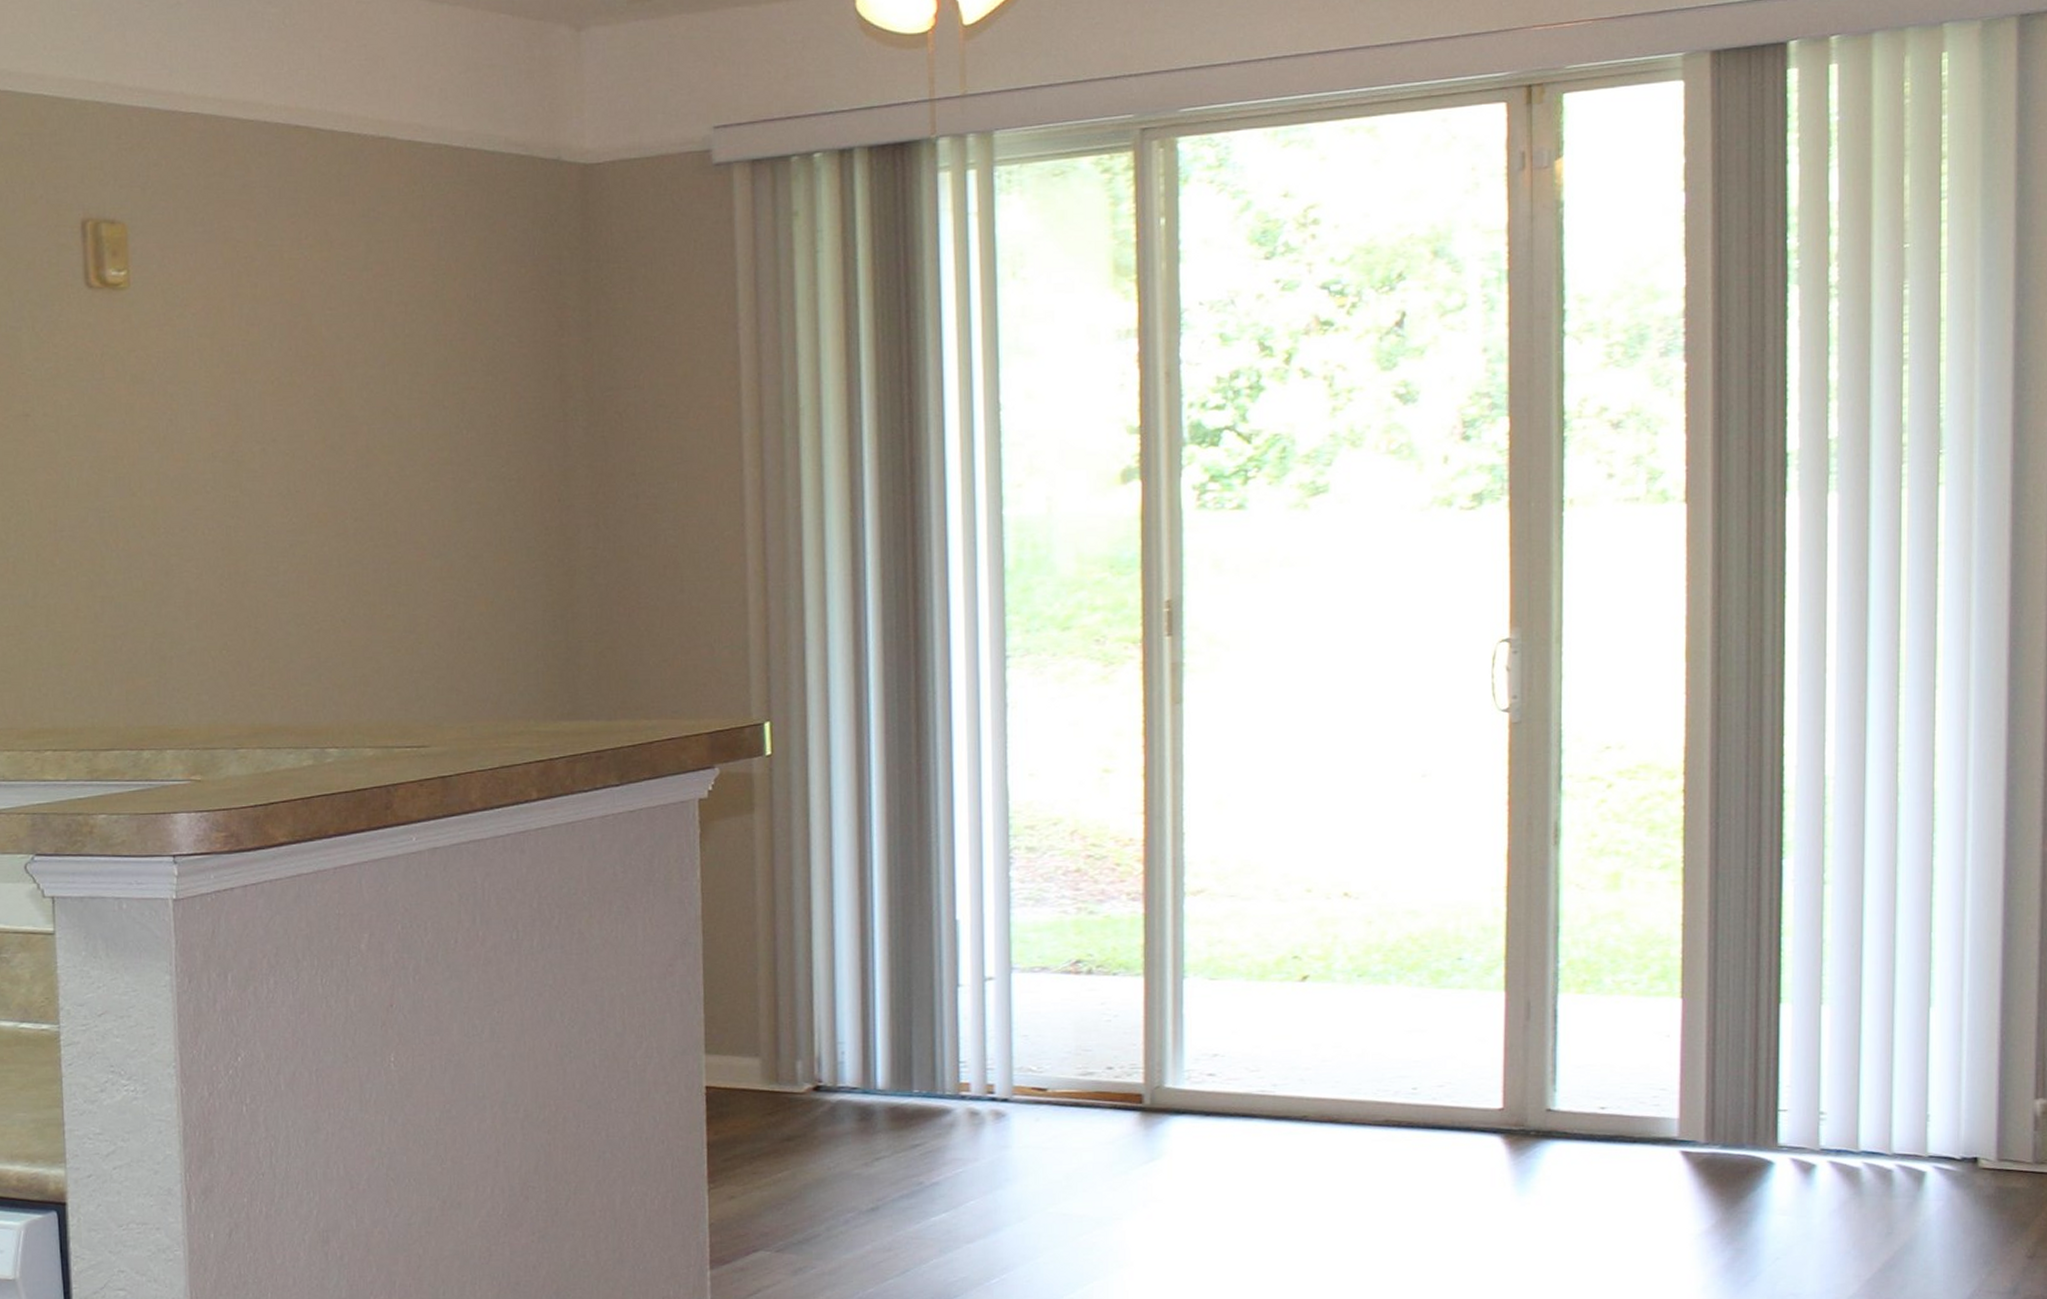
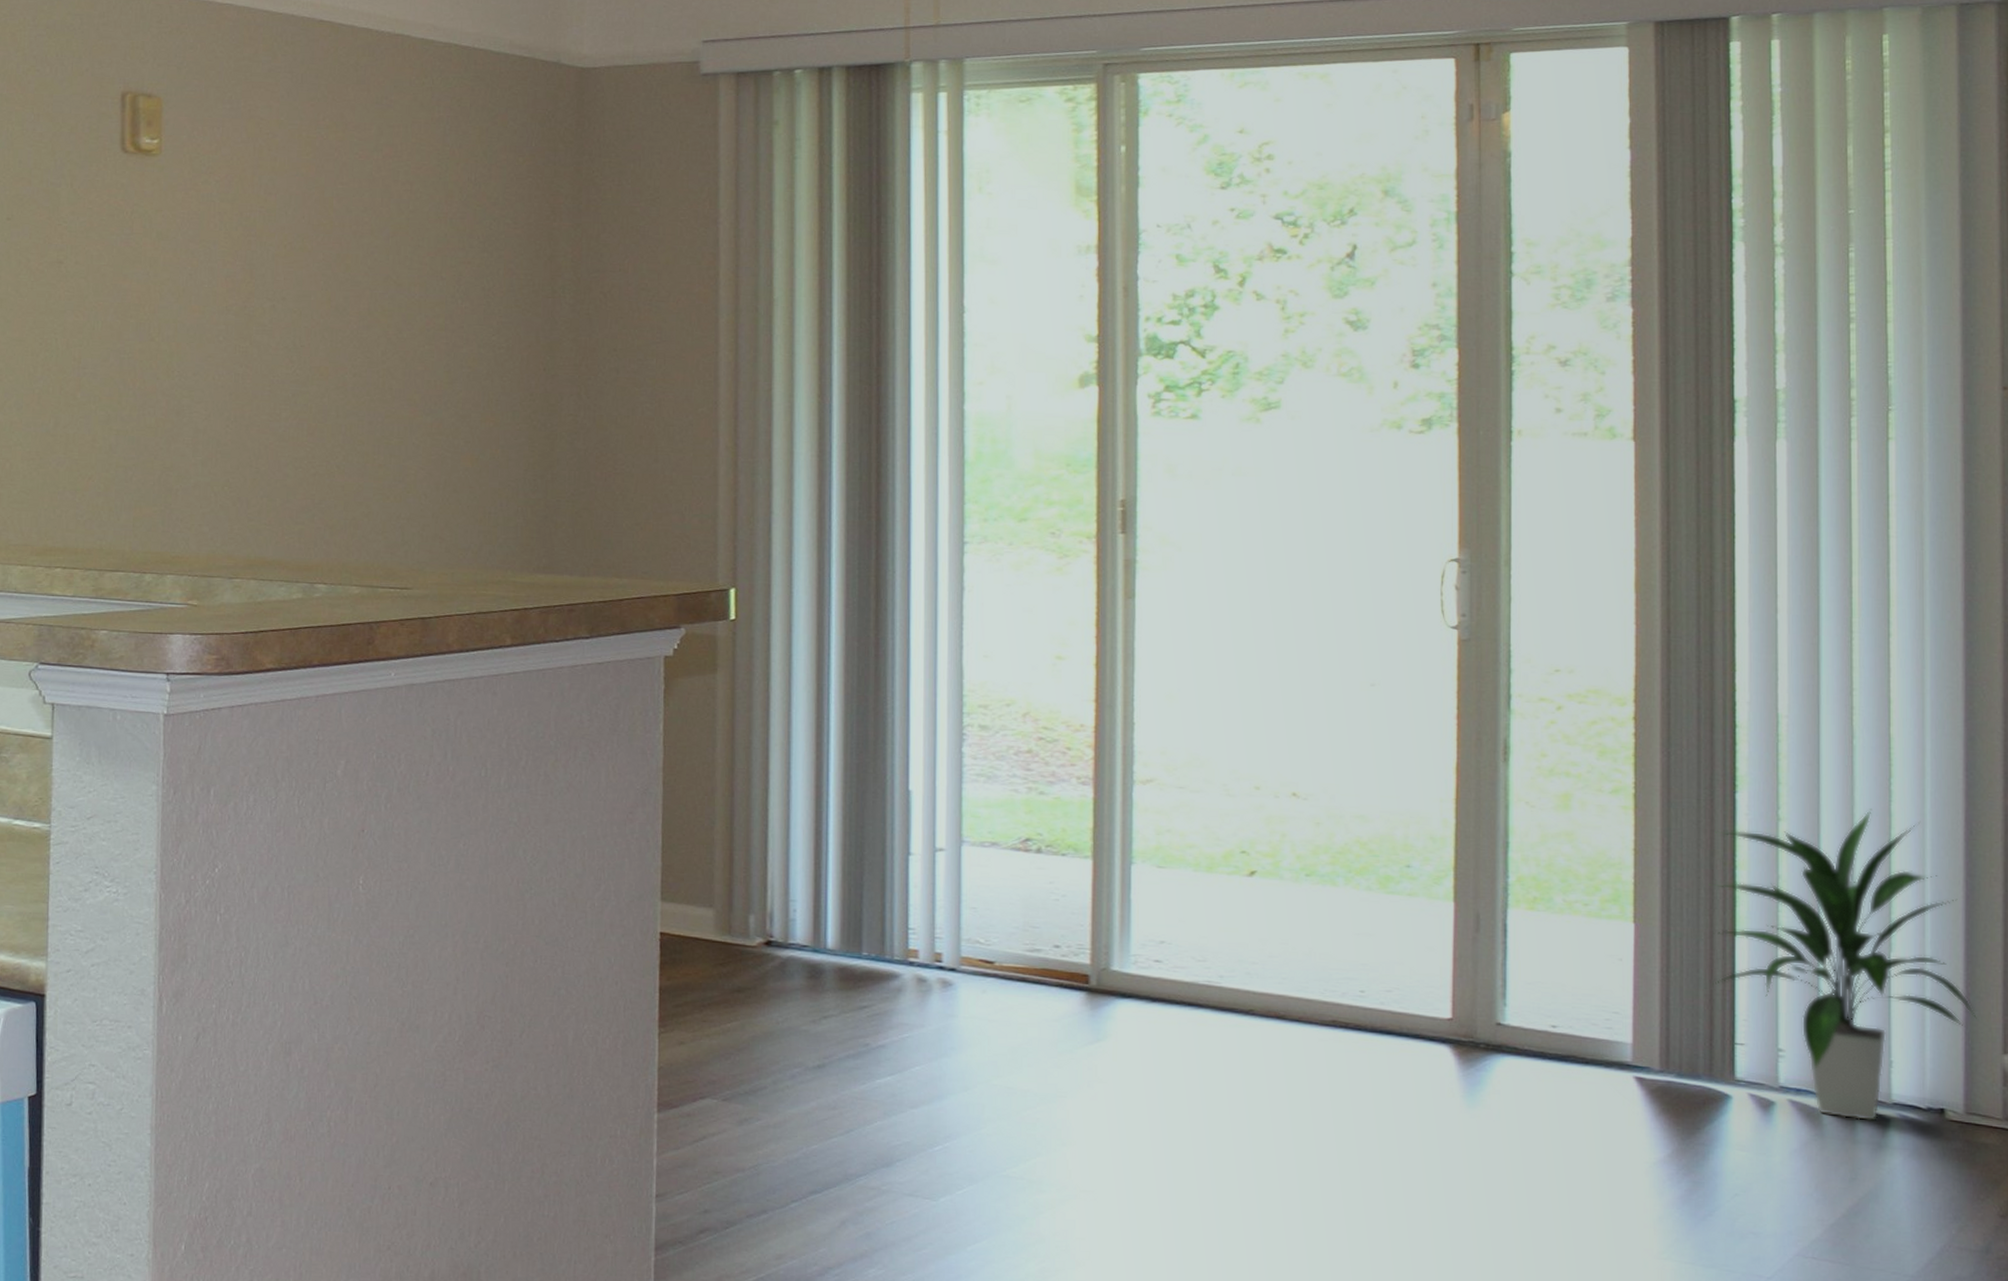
indoor plant: none [1754,865,2011,1176] -> present [1708,809,1977,1122]

